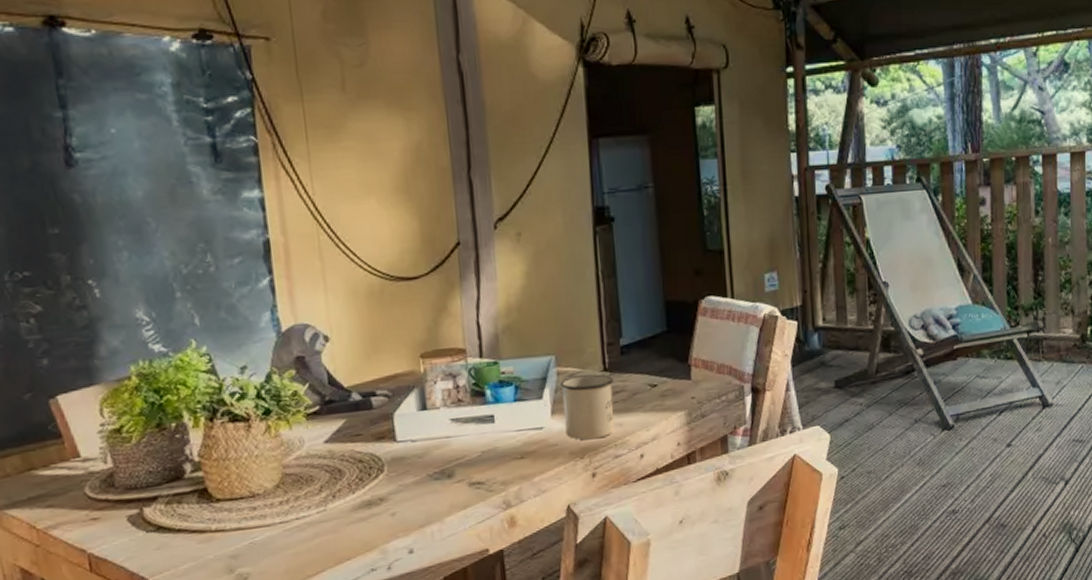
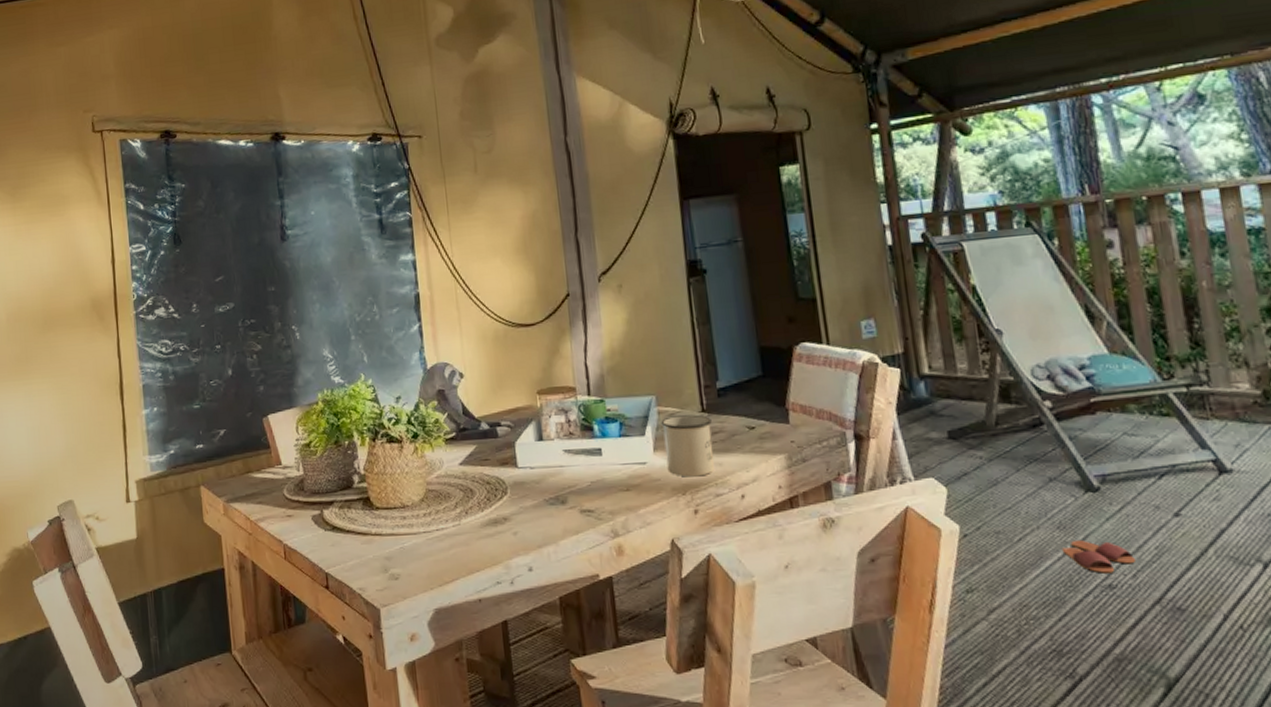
slippers: none [919,472,975,501] -> present [1061,539,1137,574]

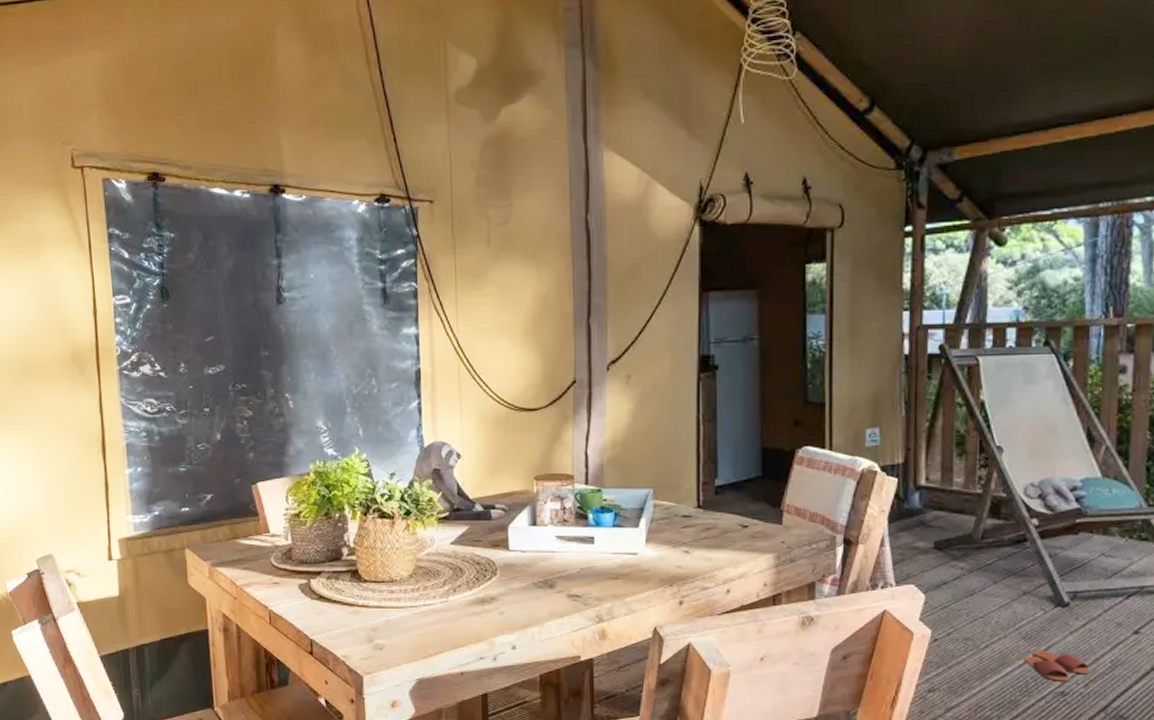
mug: present [661,414,715,477] -> none [656,510,706,570]

